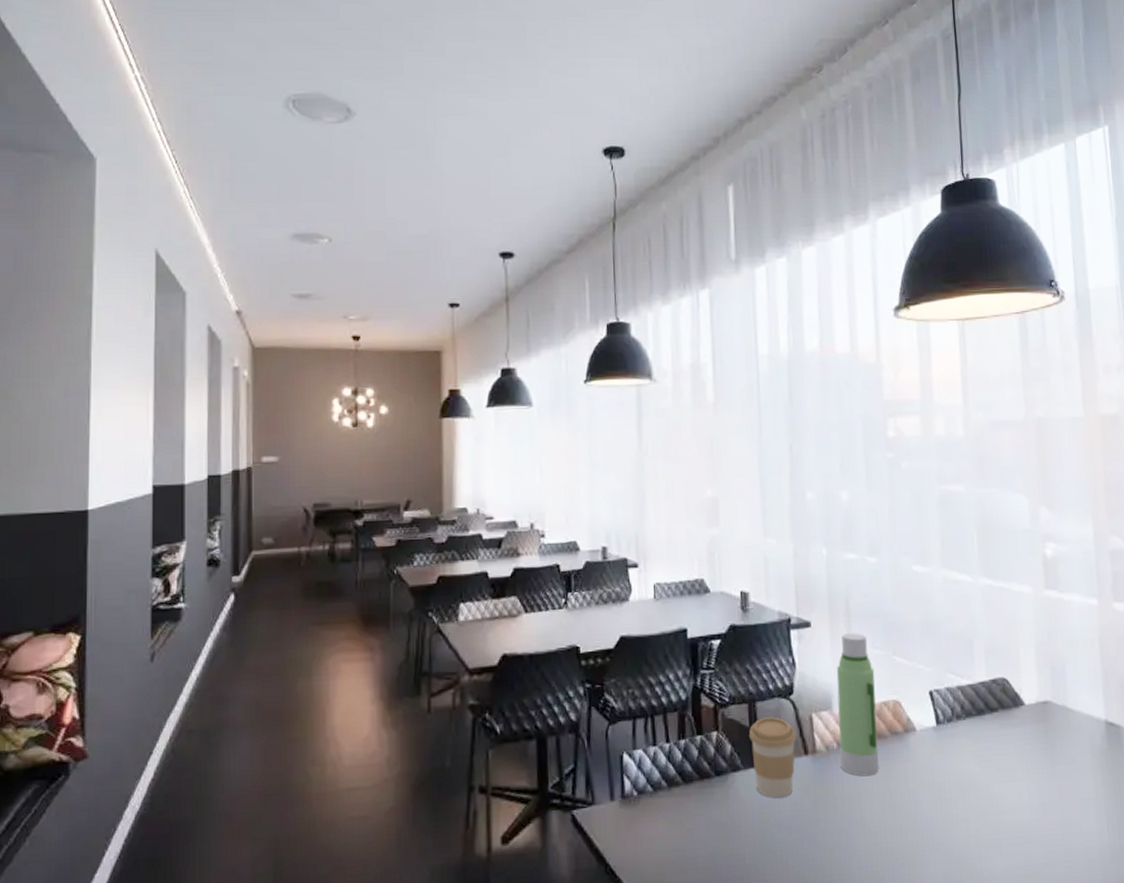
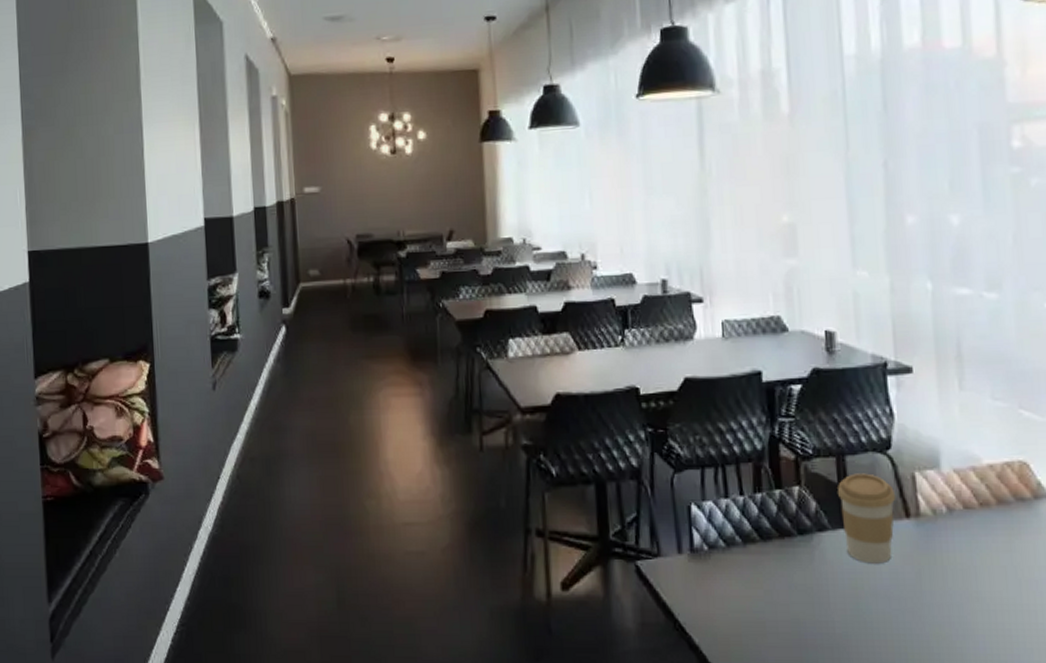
water bottle: present [836,633,879,777] -> none [945,381,1001,547]

